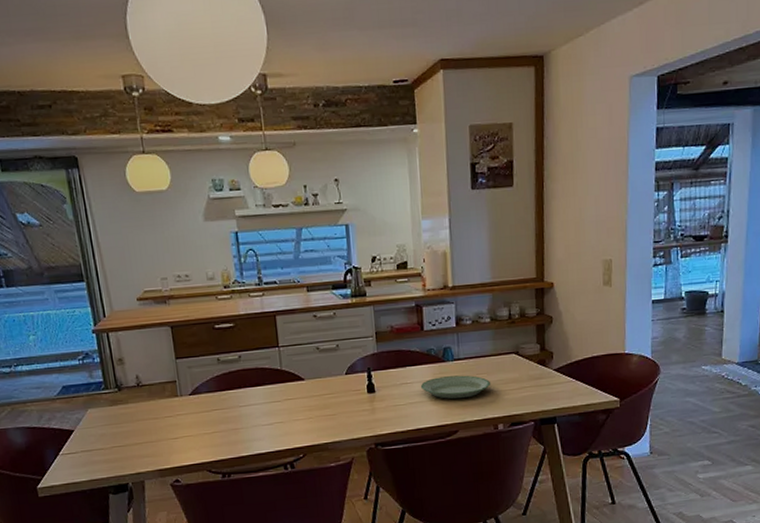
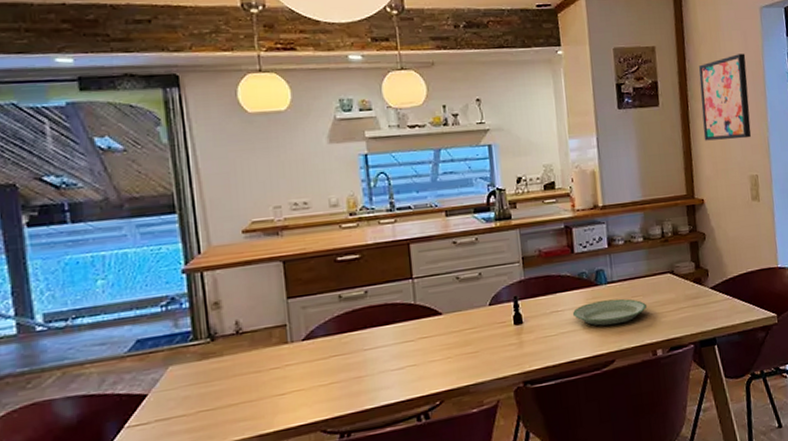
wall art: none [557,129,609,223] -> present [698,53,752,141]

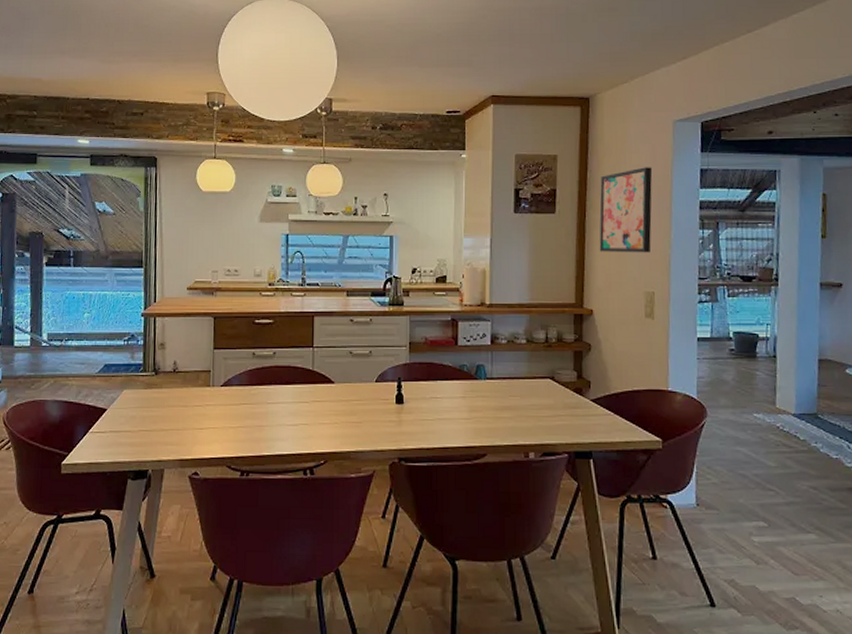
plate: present [572,298,648,326] -> none [450,395,524,420]

